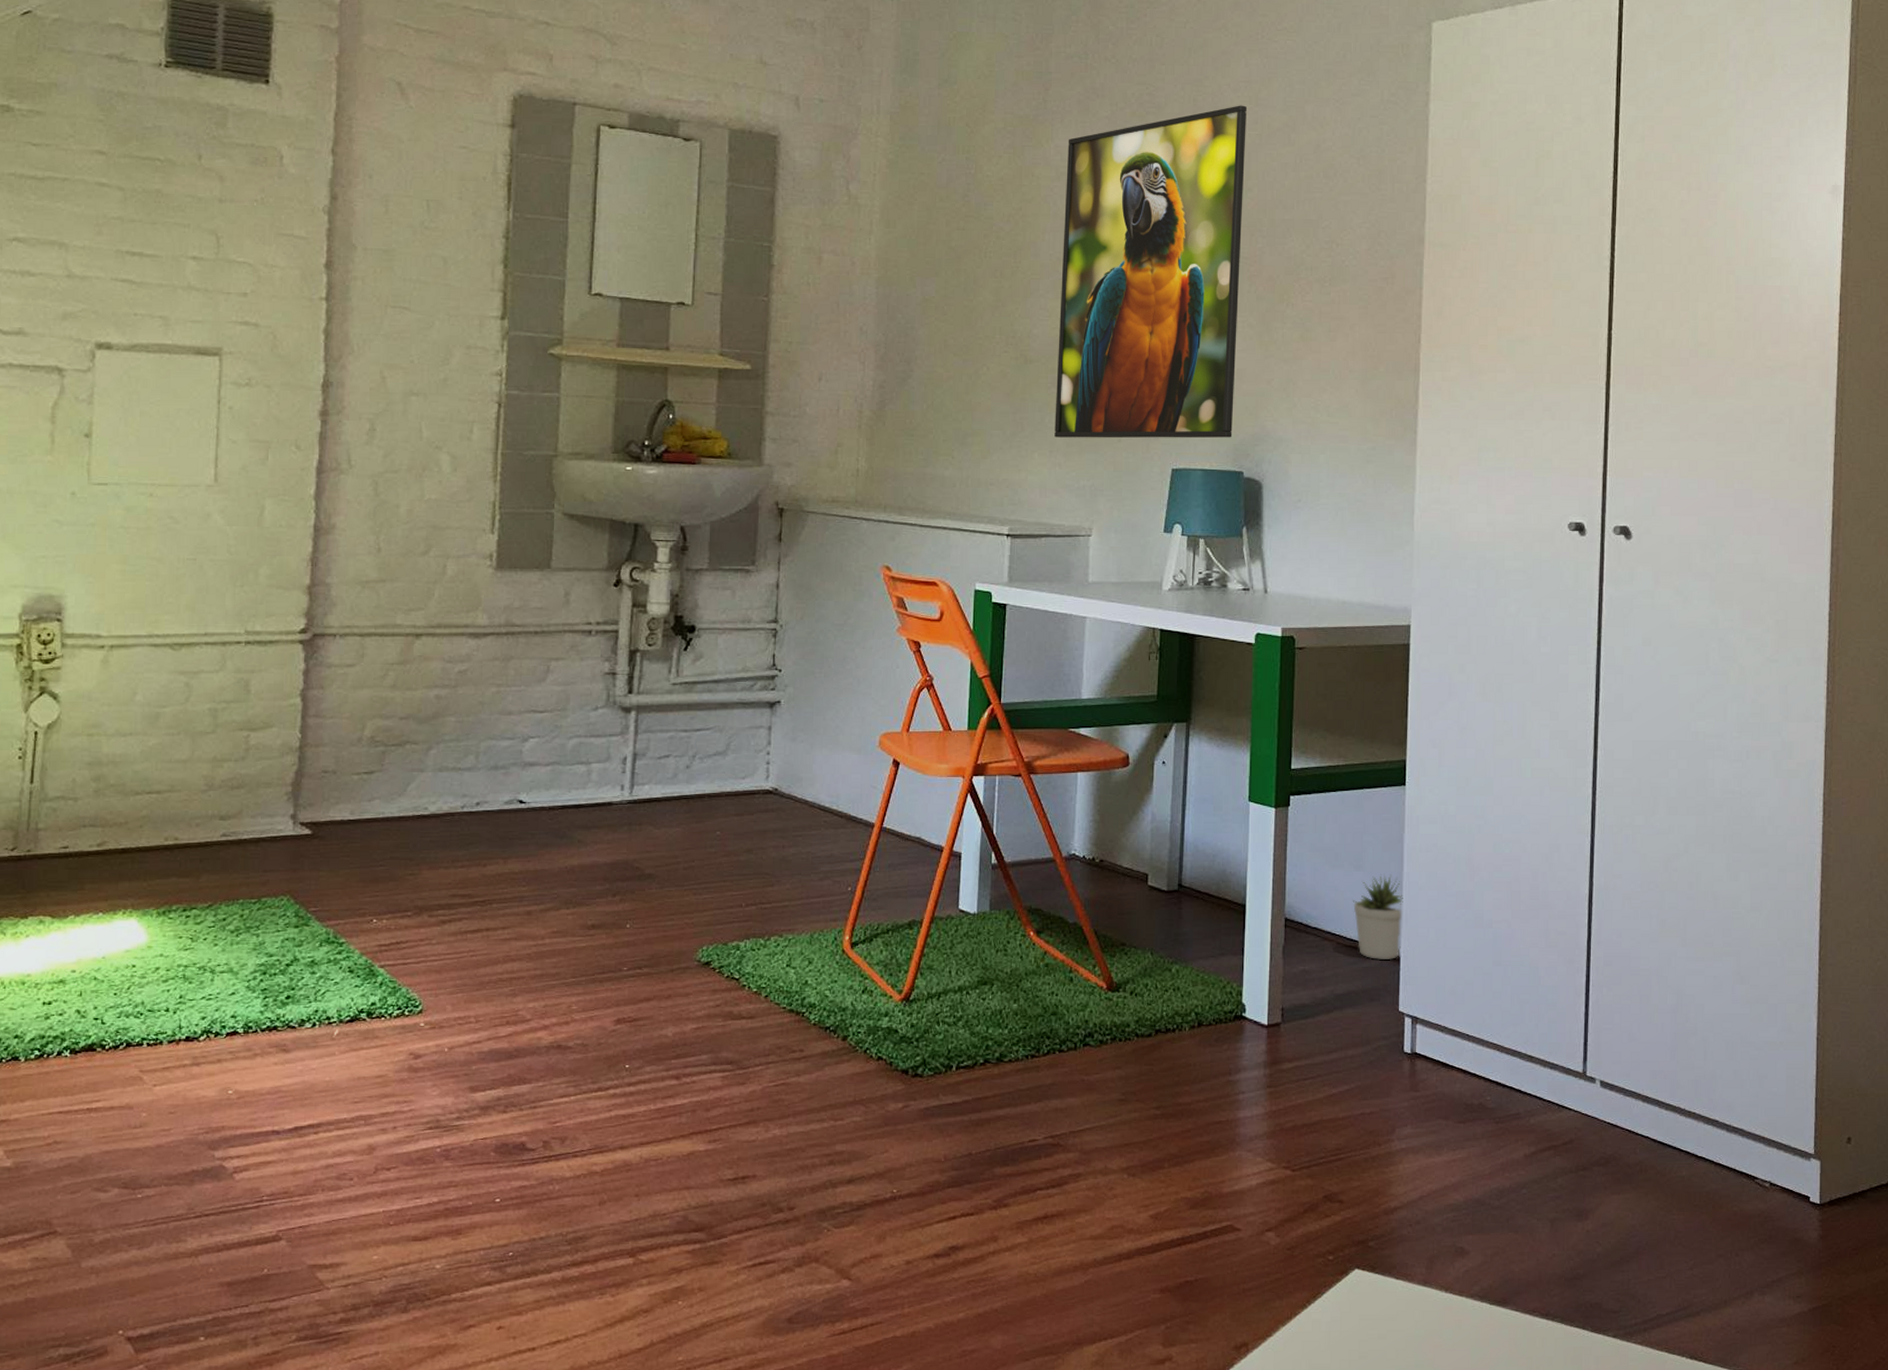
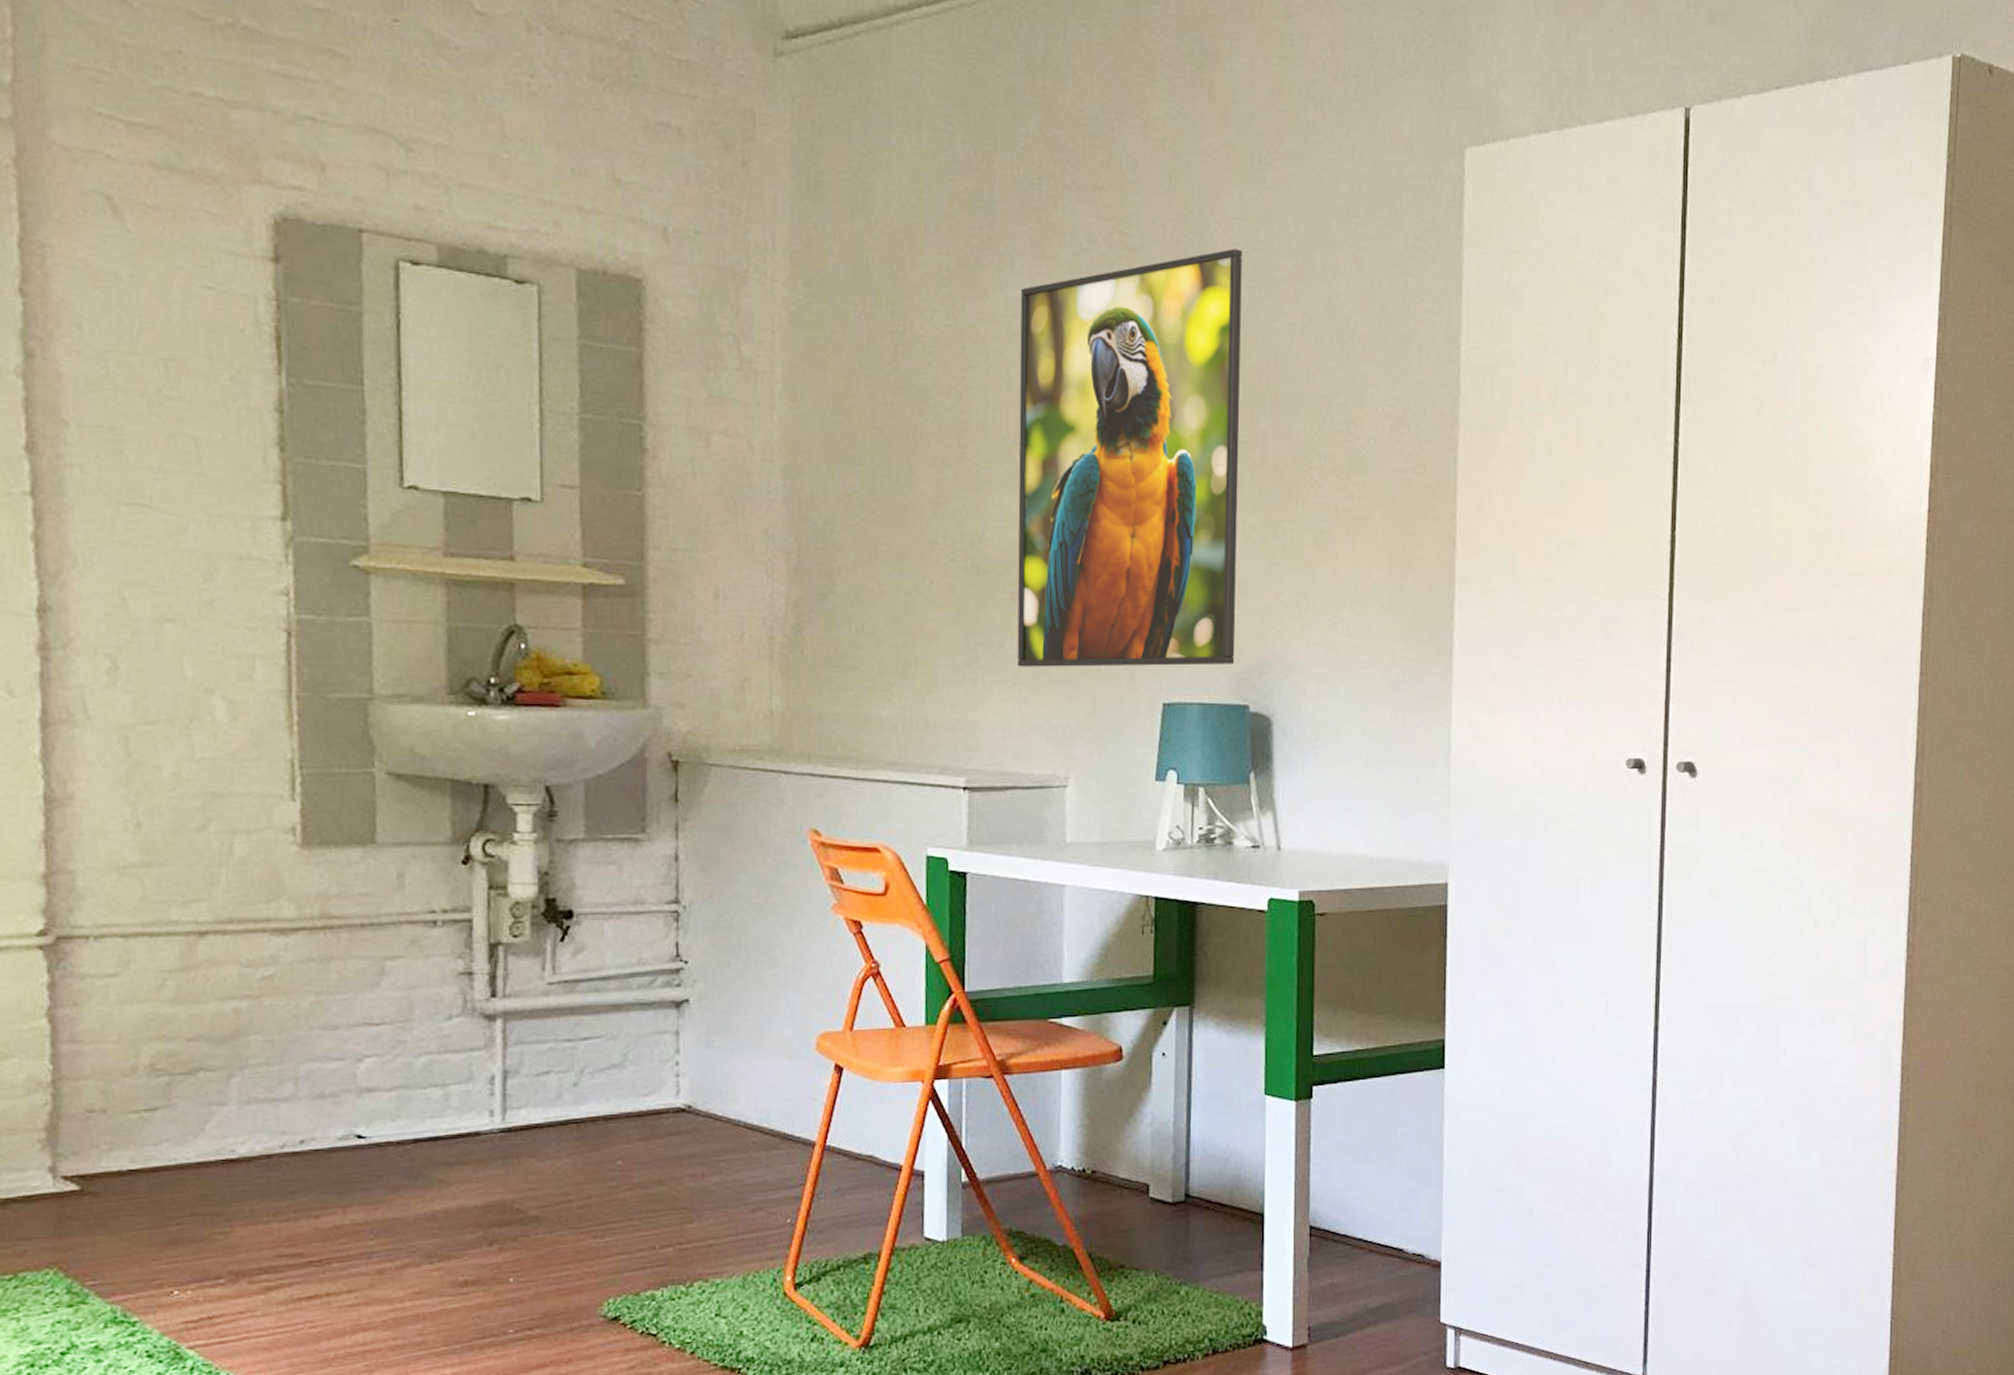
potted plant: present [1352,874,1403,960] -> none [1386,1170,1444,1267]

